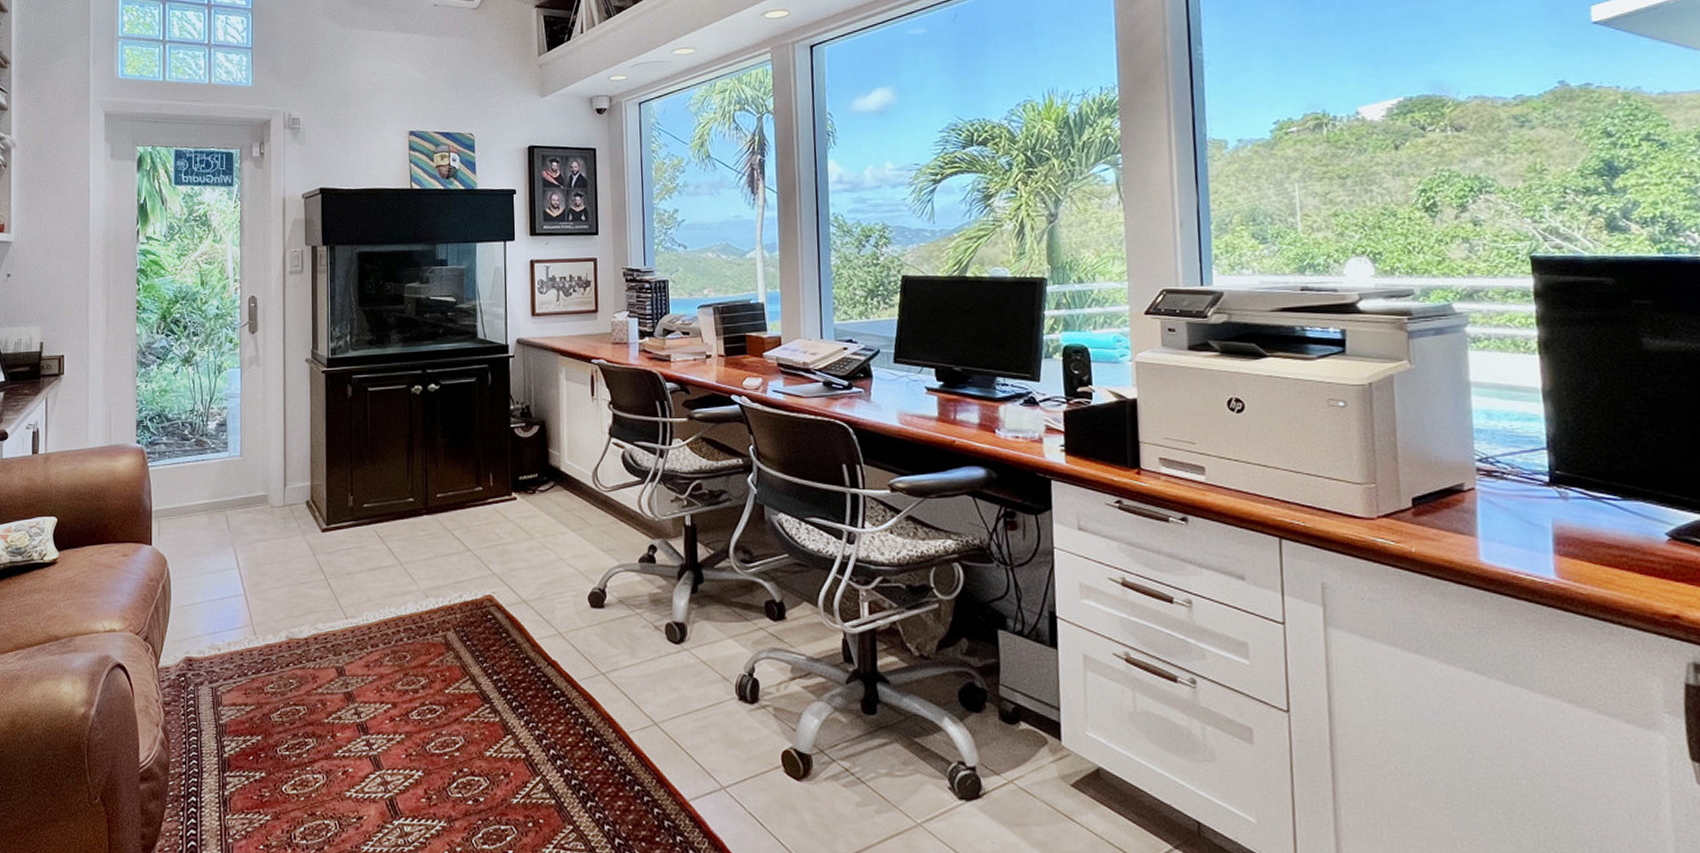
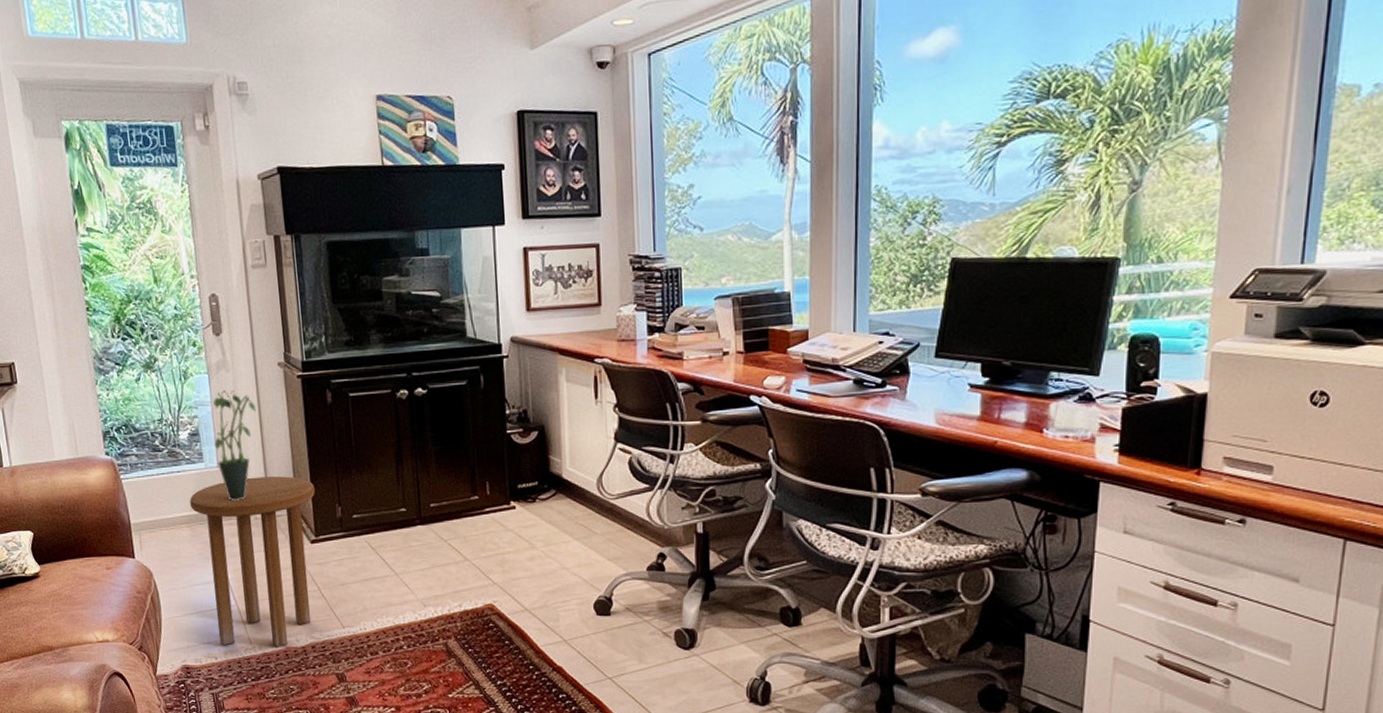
side table: none [211,466,330,638] -> present [190,476,315,647]
potted plant: none [240,383,281,489] -> present [213,390,256,500]

